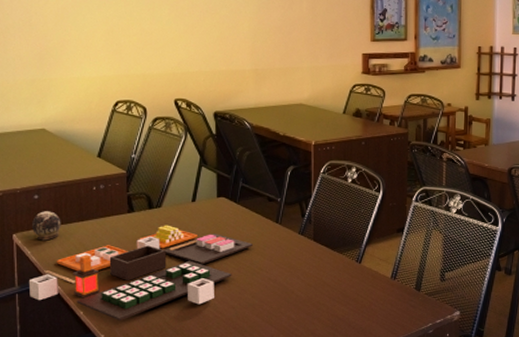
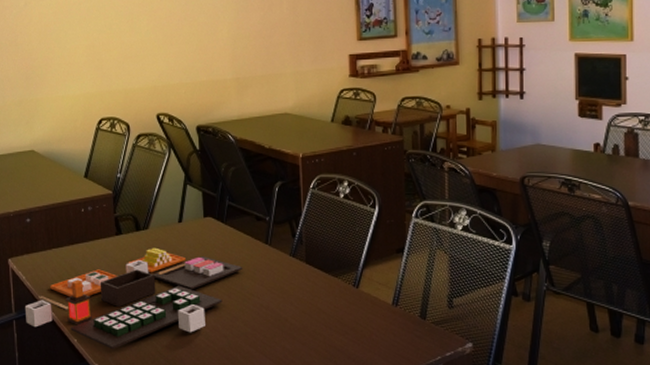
decorative egg: present [32,211,61,241] -> none [26,235,53,265]

